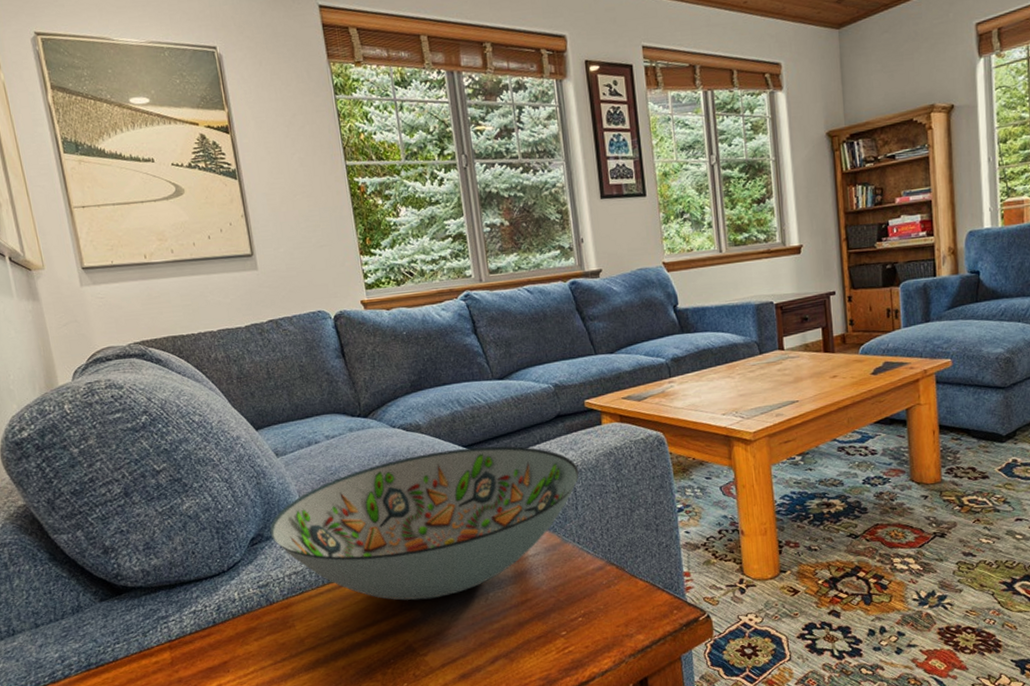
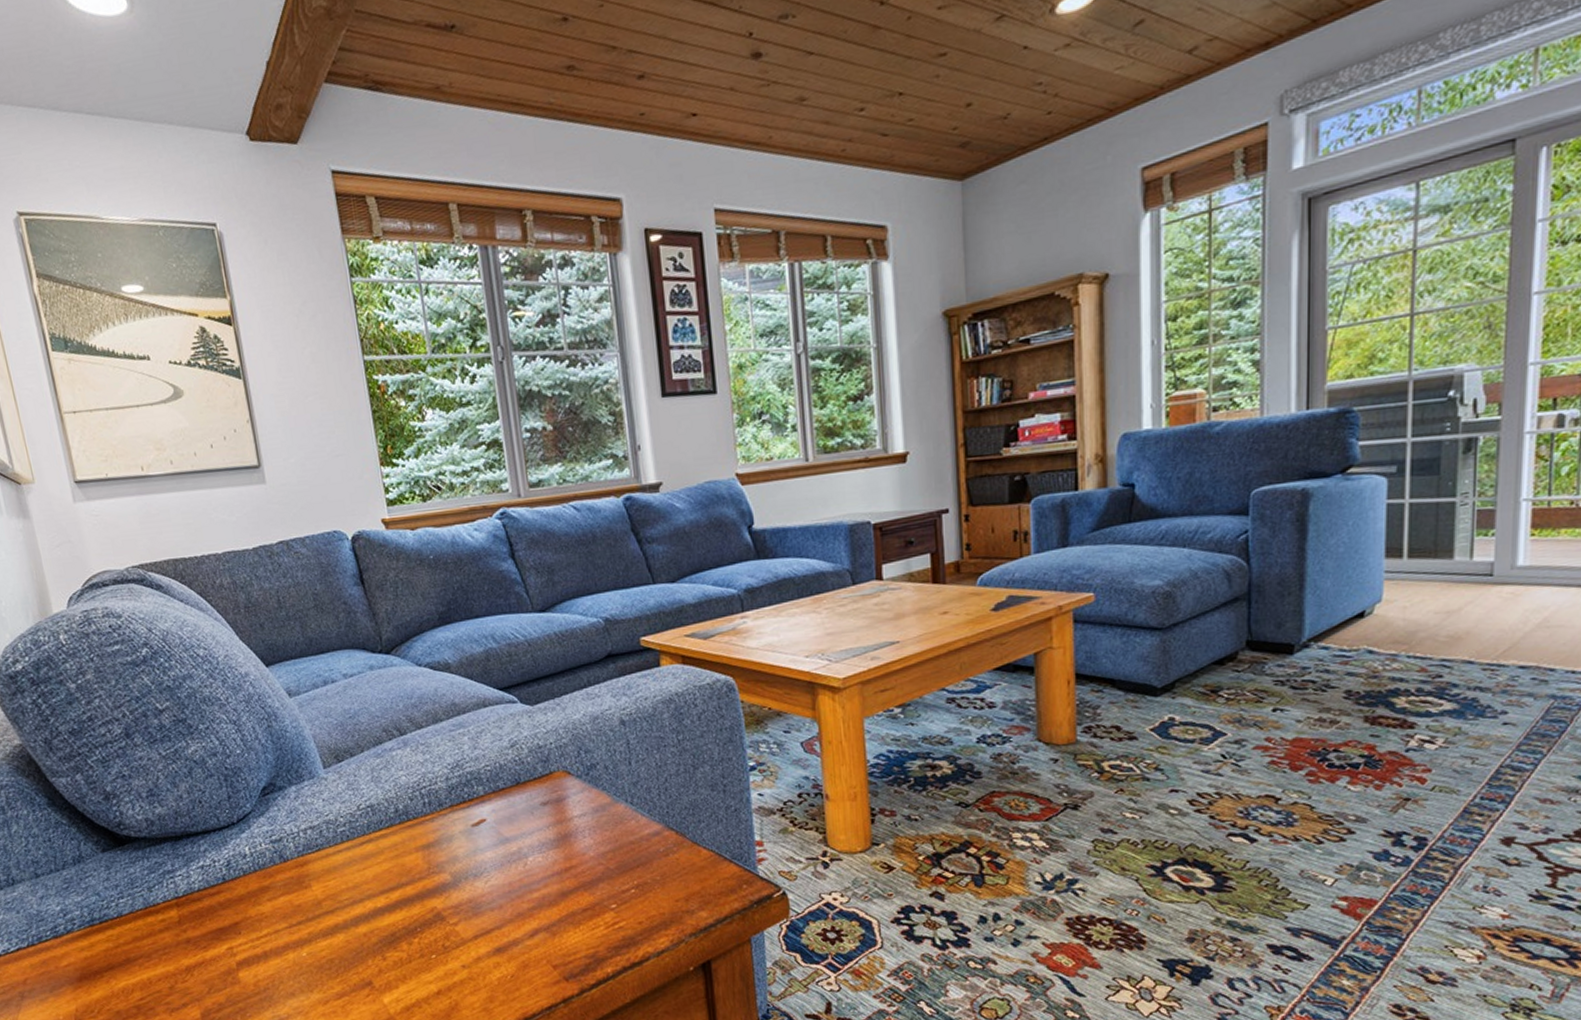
decorative bowl: present [269,446,579,601] -> none [282,689,633,863]

